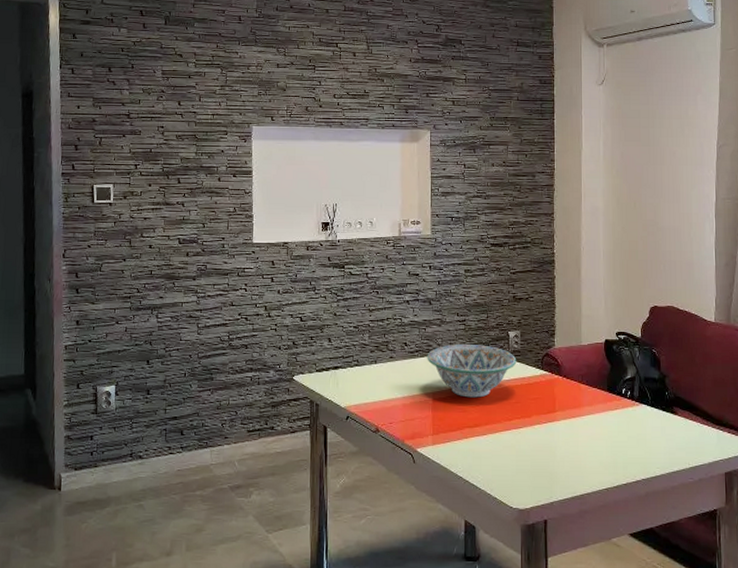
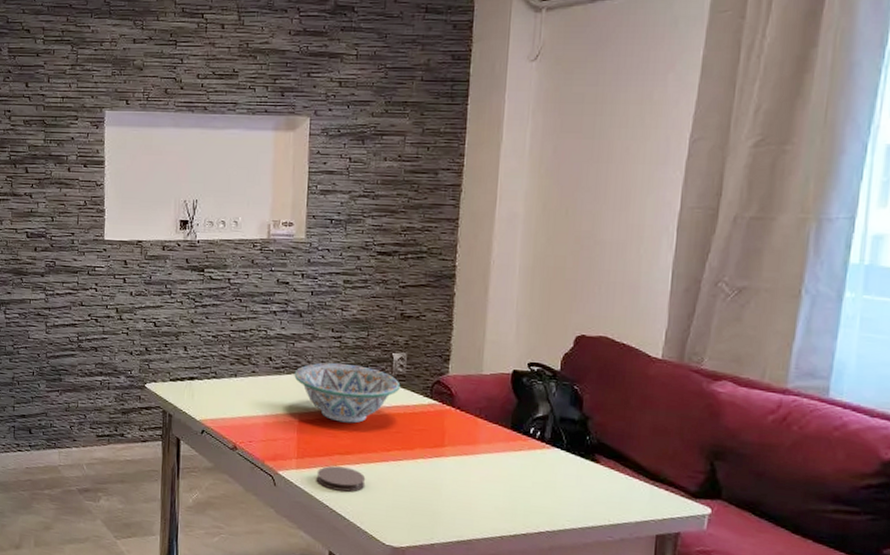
coaster: none [450,439,493,462] -> present [316,466,366,492]

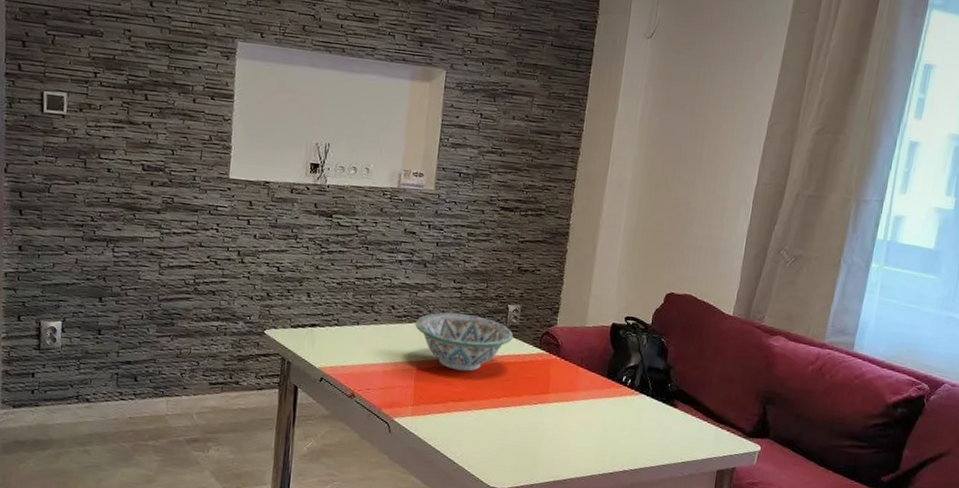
coaster: present [316,466,366,492] -> none [430,412,476,437]

